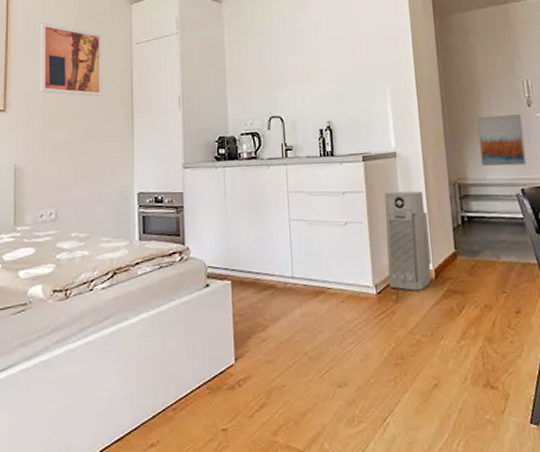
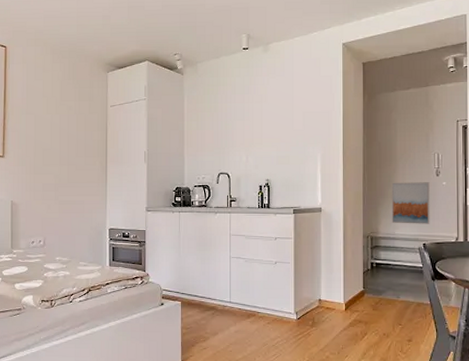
wall art: present [39,23,102,97] -> none [31,85,83,149]
air purifier: present [384,190,431,291] -> none [307,240,344,319]

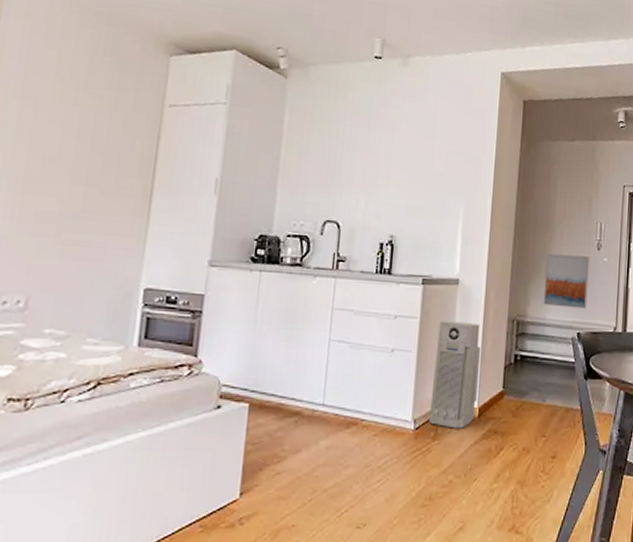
air purifier: none [307,240,344,319] -> present [429,321,481,429]

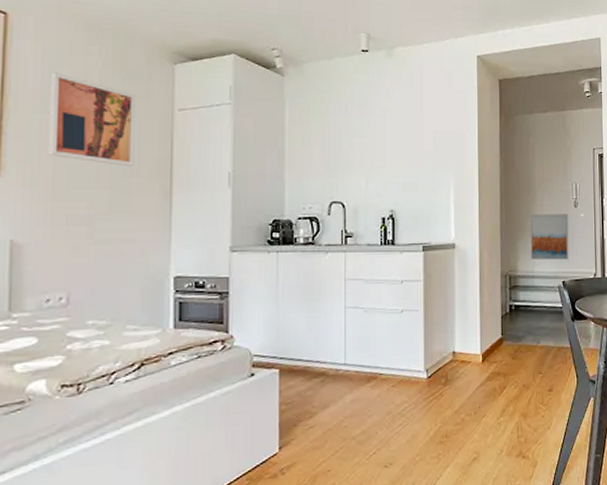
wall art: none [23,55,124,163] -> present [48,72,135,166]
air purifier: present [429,321,481,429] -> none [439,280,480,374]

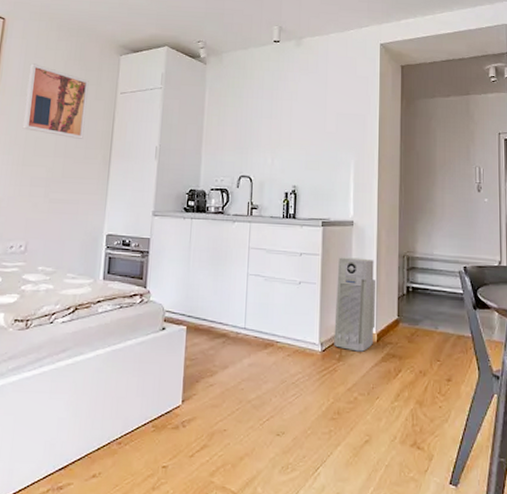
air purifier: none [439,280,480,374] -> present [334,257,376,352]
wall art: present [530,214,569,260] -> none [430,196,471,245]

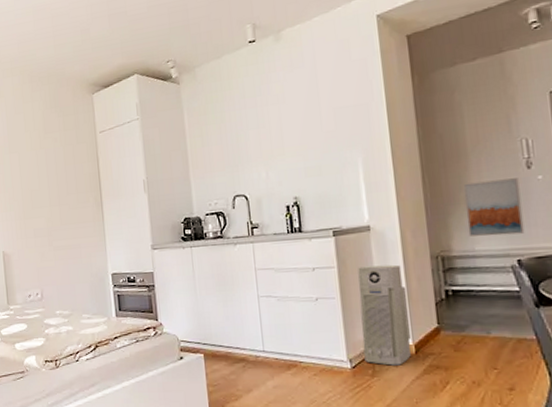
wall art: present [22,63,89,139] -> none [12,119,73,186]
wall art: none [430,196,471,245] -> present [463,178,525,237]

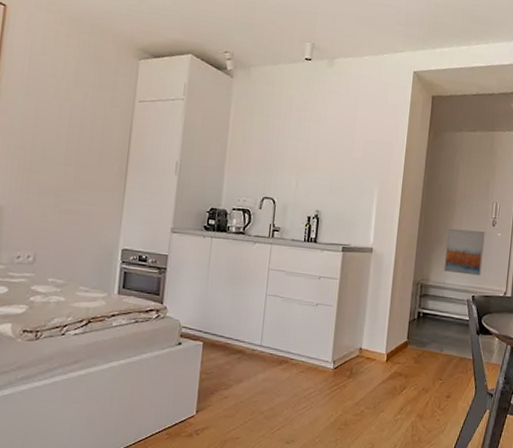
air purifier: present [358,264,411,366] -> none [345,282,390,370]

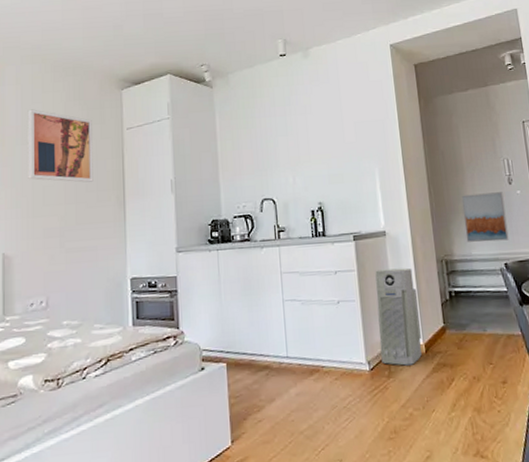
wall art: none [28,60,104,148] -> present [27,109,93,183]
air purifier: none [345,282,390,370] -> present [375,267,422,366]

